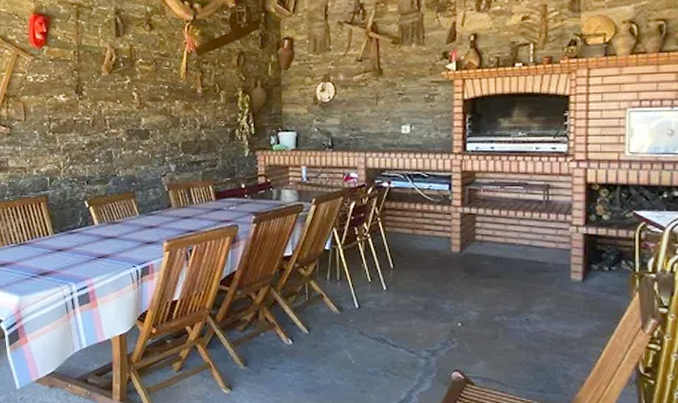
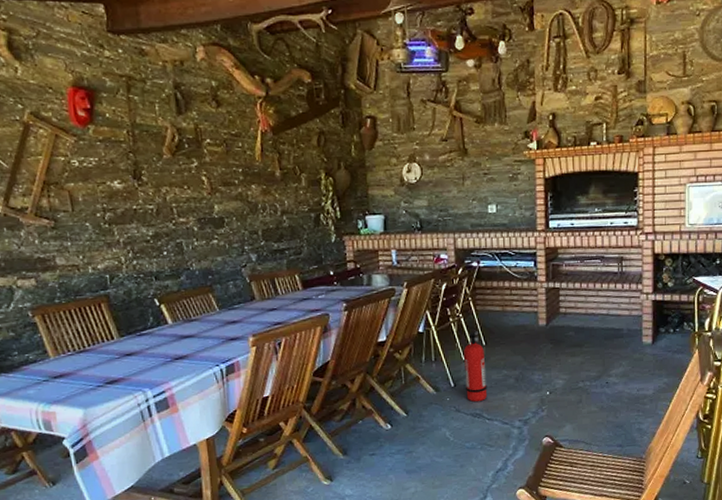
fire extinguisher: none [370,253,393,327] -> present [464,331,488,403]

